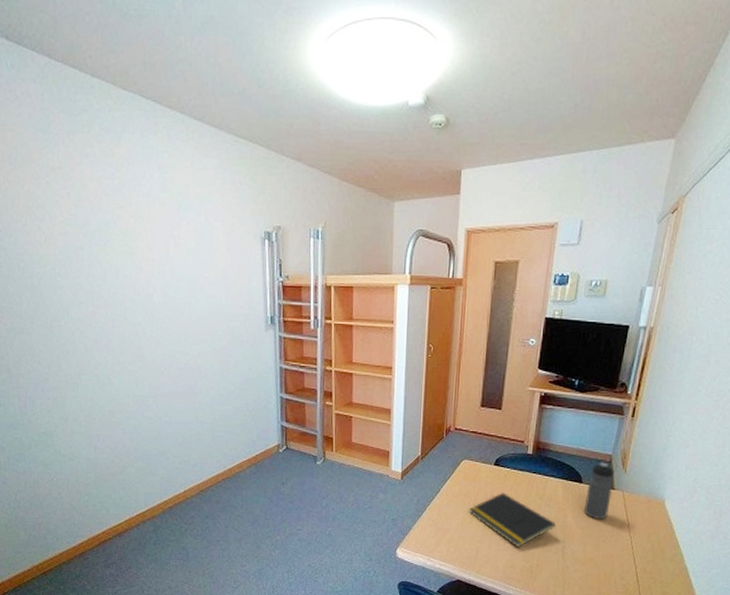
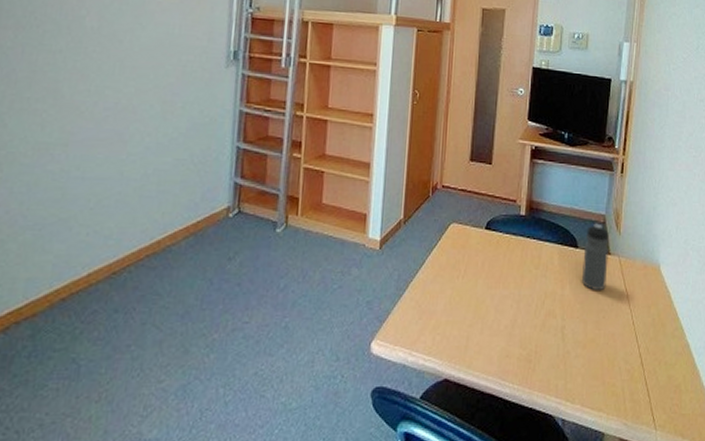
notepad: present [469,492,556,547] -> none [458,262,553,330]

